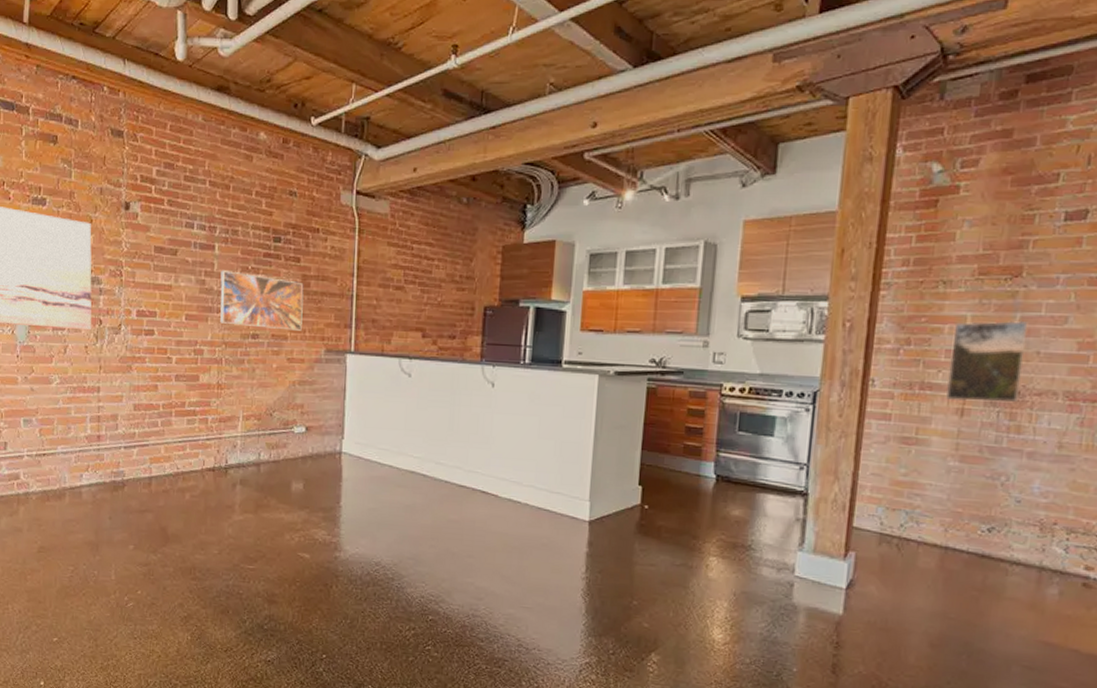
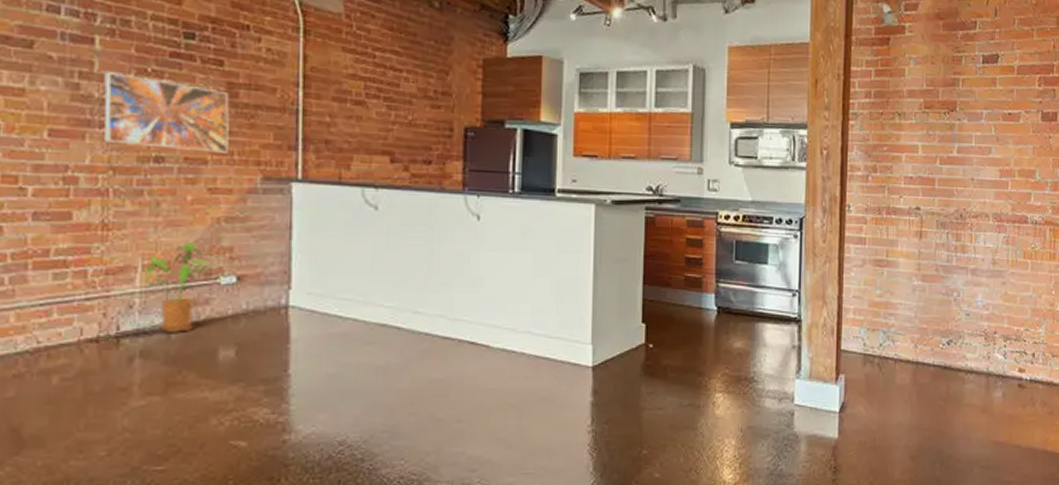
house plant: none [244,400,289,469] -> present [145,243,212,334]
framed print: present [946,320,1029,403] -> none [907,150,964,225]

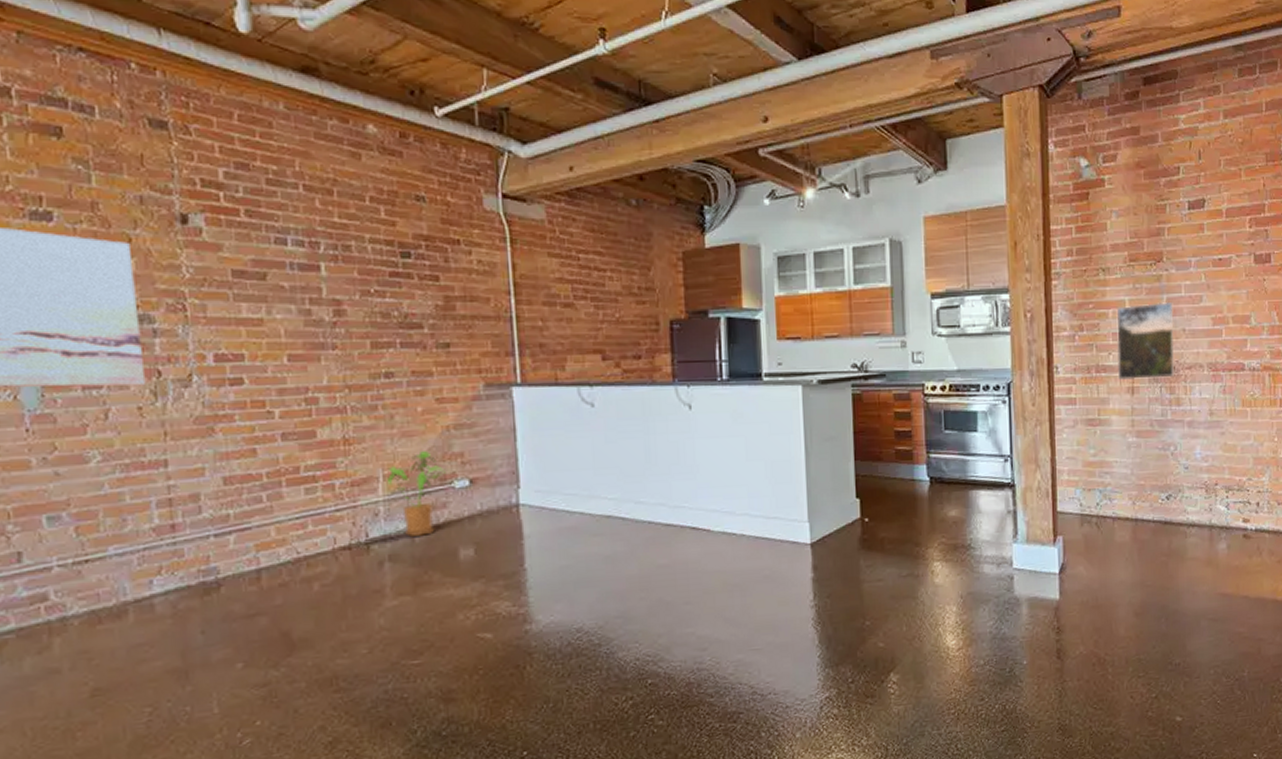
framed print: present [104,72,229,153] -> none [332,296,451,365]
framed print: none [907,150,964,225] -> present [1116,301,1174,381]

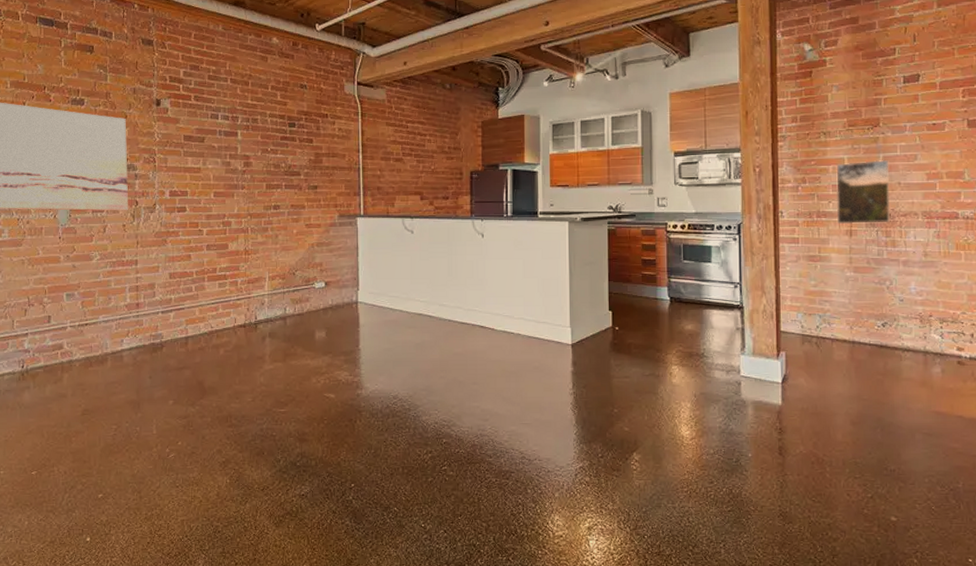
house plant: present [386,451,446,538] -> none [270,261,310,322]

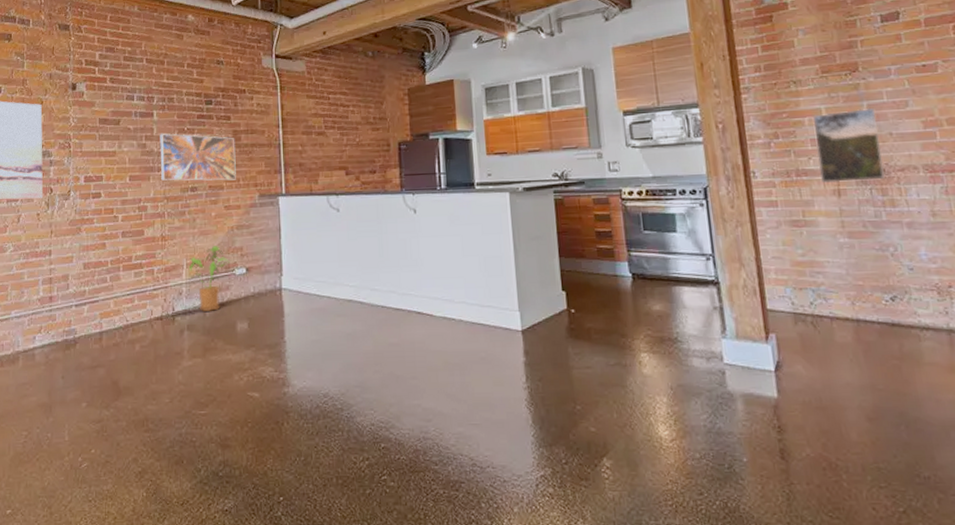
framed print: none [244,153,317,201] -> present [160,133,236,181]
house plant: none [270,261,310,322] -> present [188,246,230,313]

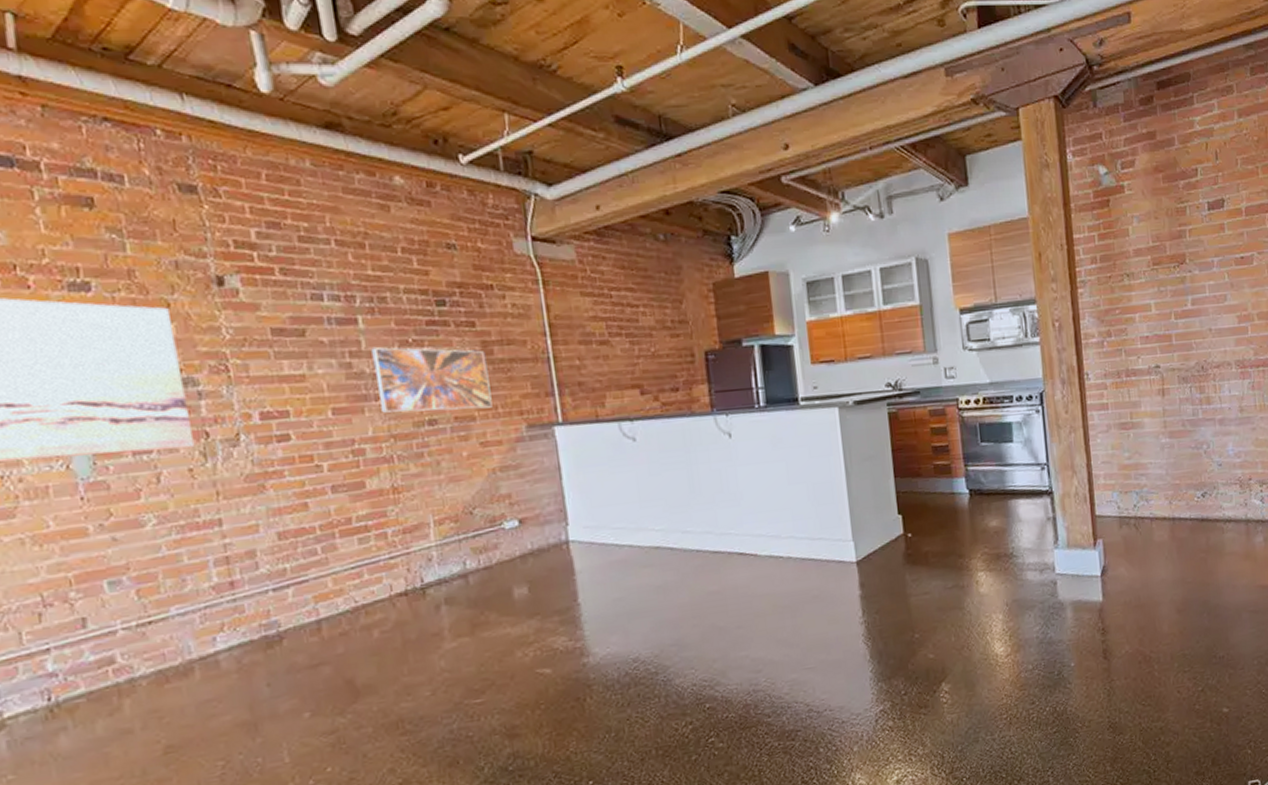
house plant: present [188,246,230,313] -> none [437,494,495,580]
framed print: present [812,107,885,184] -> none [1142,302,1203,383]

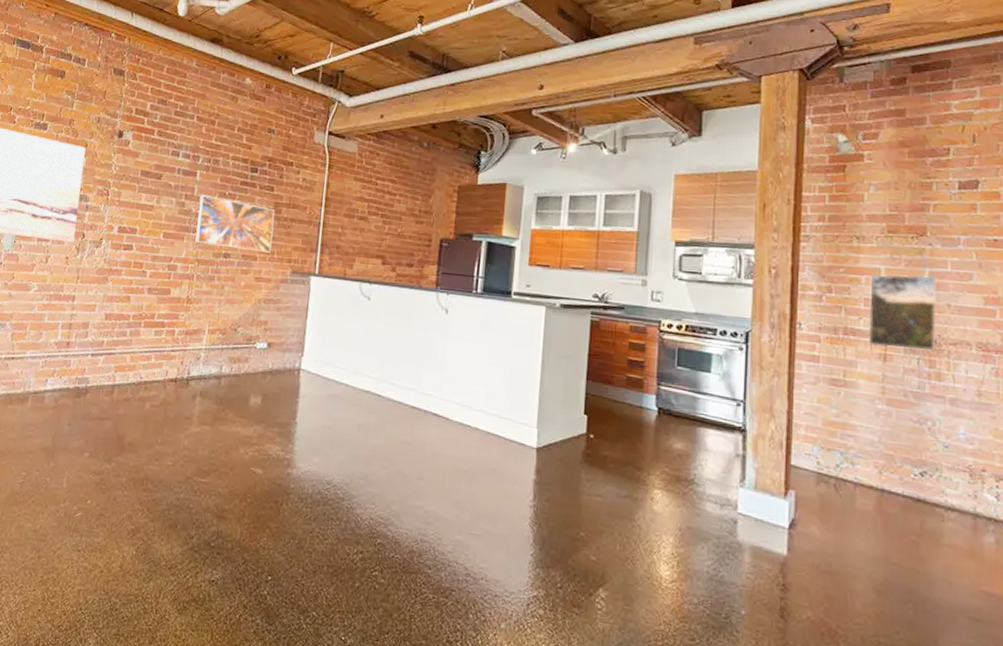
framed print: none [1142,302,1203,383] -> present [868,274,937,351]

